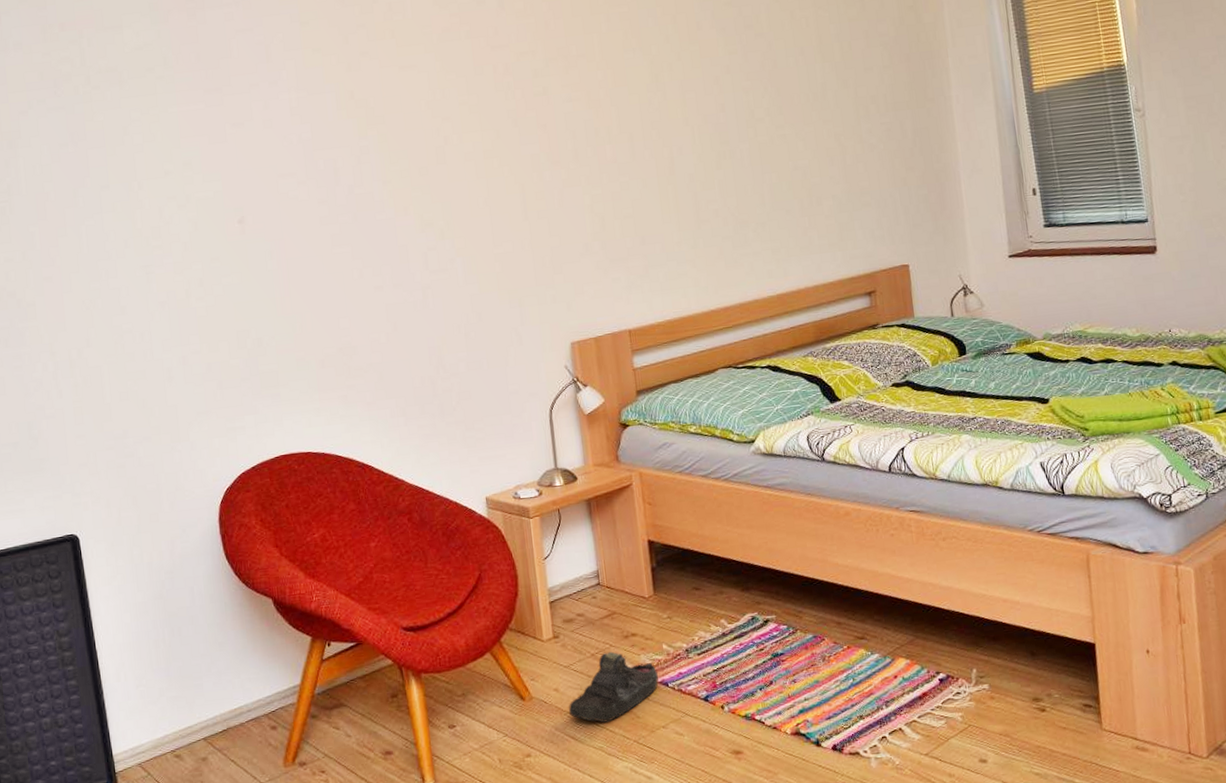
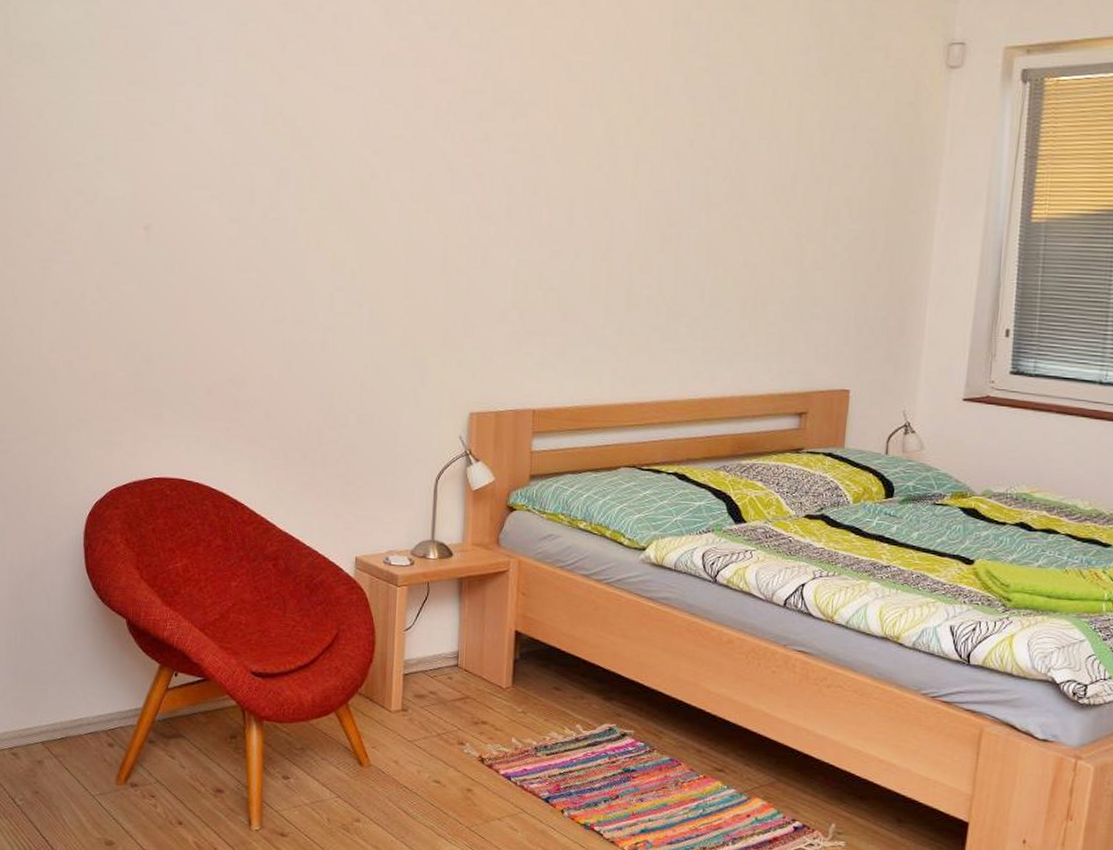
shoe: present [569,651,659,723] -> none [406,734,502,804]

